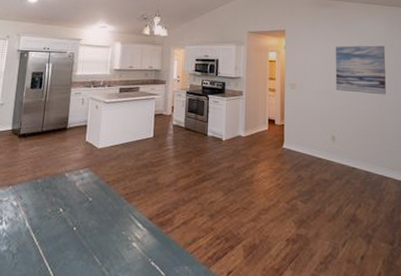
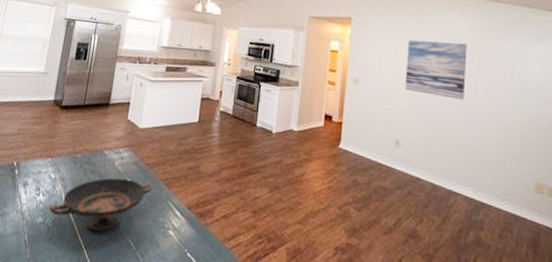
decorative bowl: none [13,198,115,252] -> present [49,178,153,231]

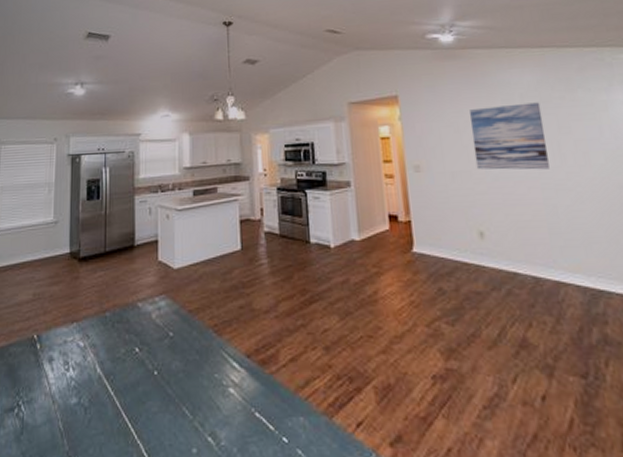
decorative bowl: present [49,178,153,231] -> none [83,334,201,403]

